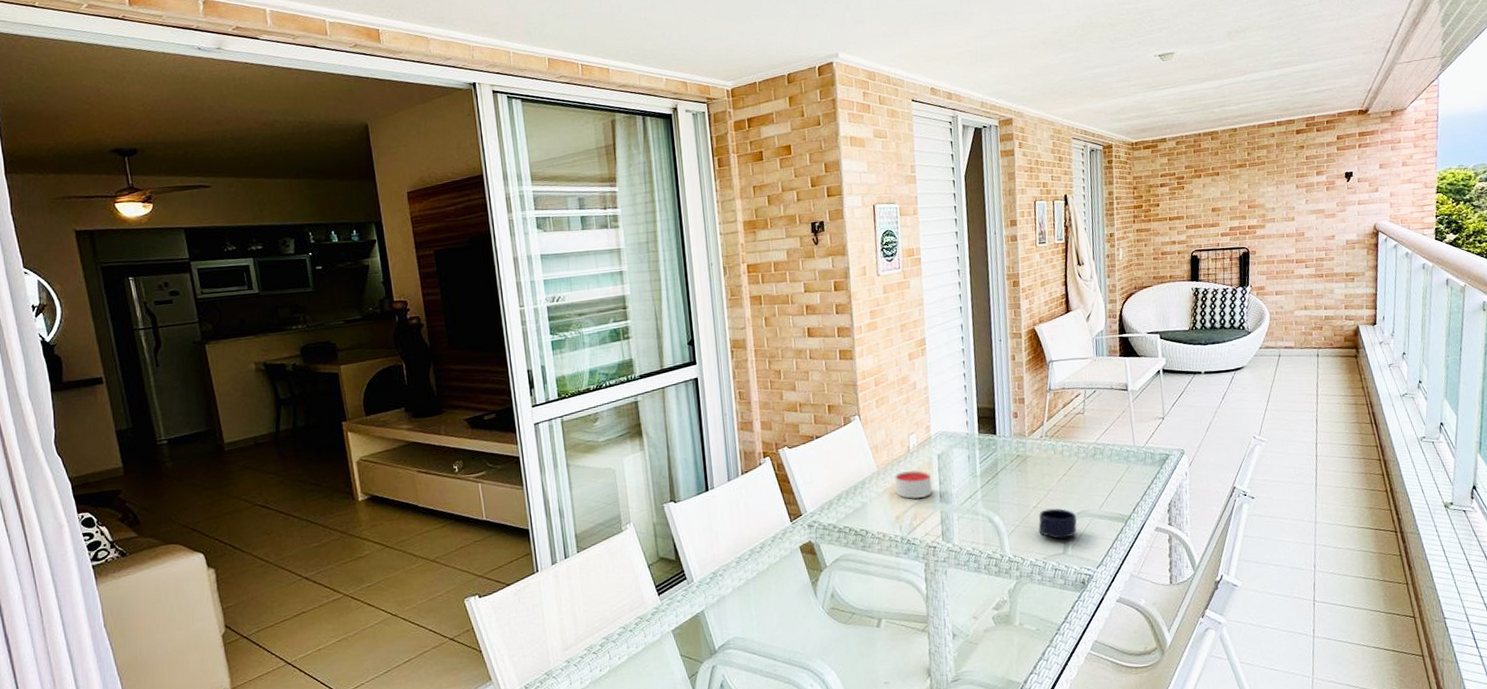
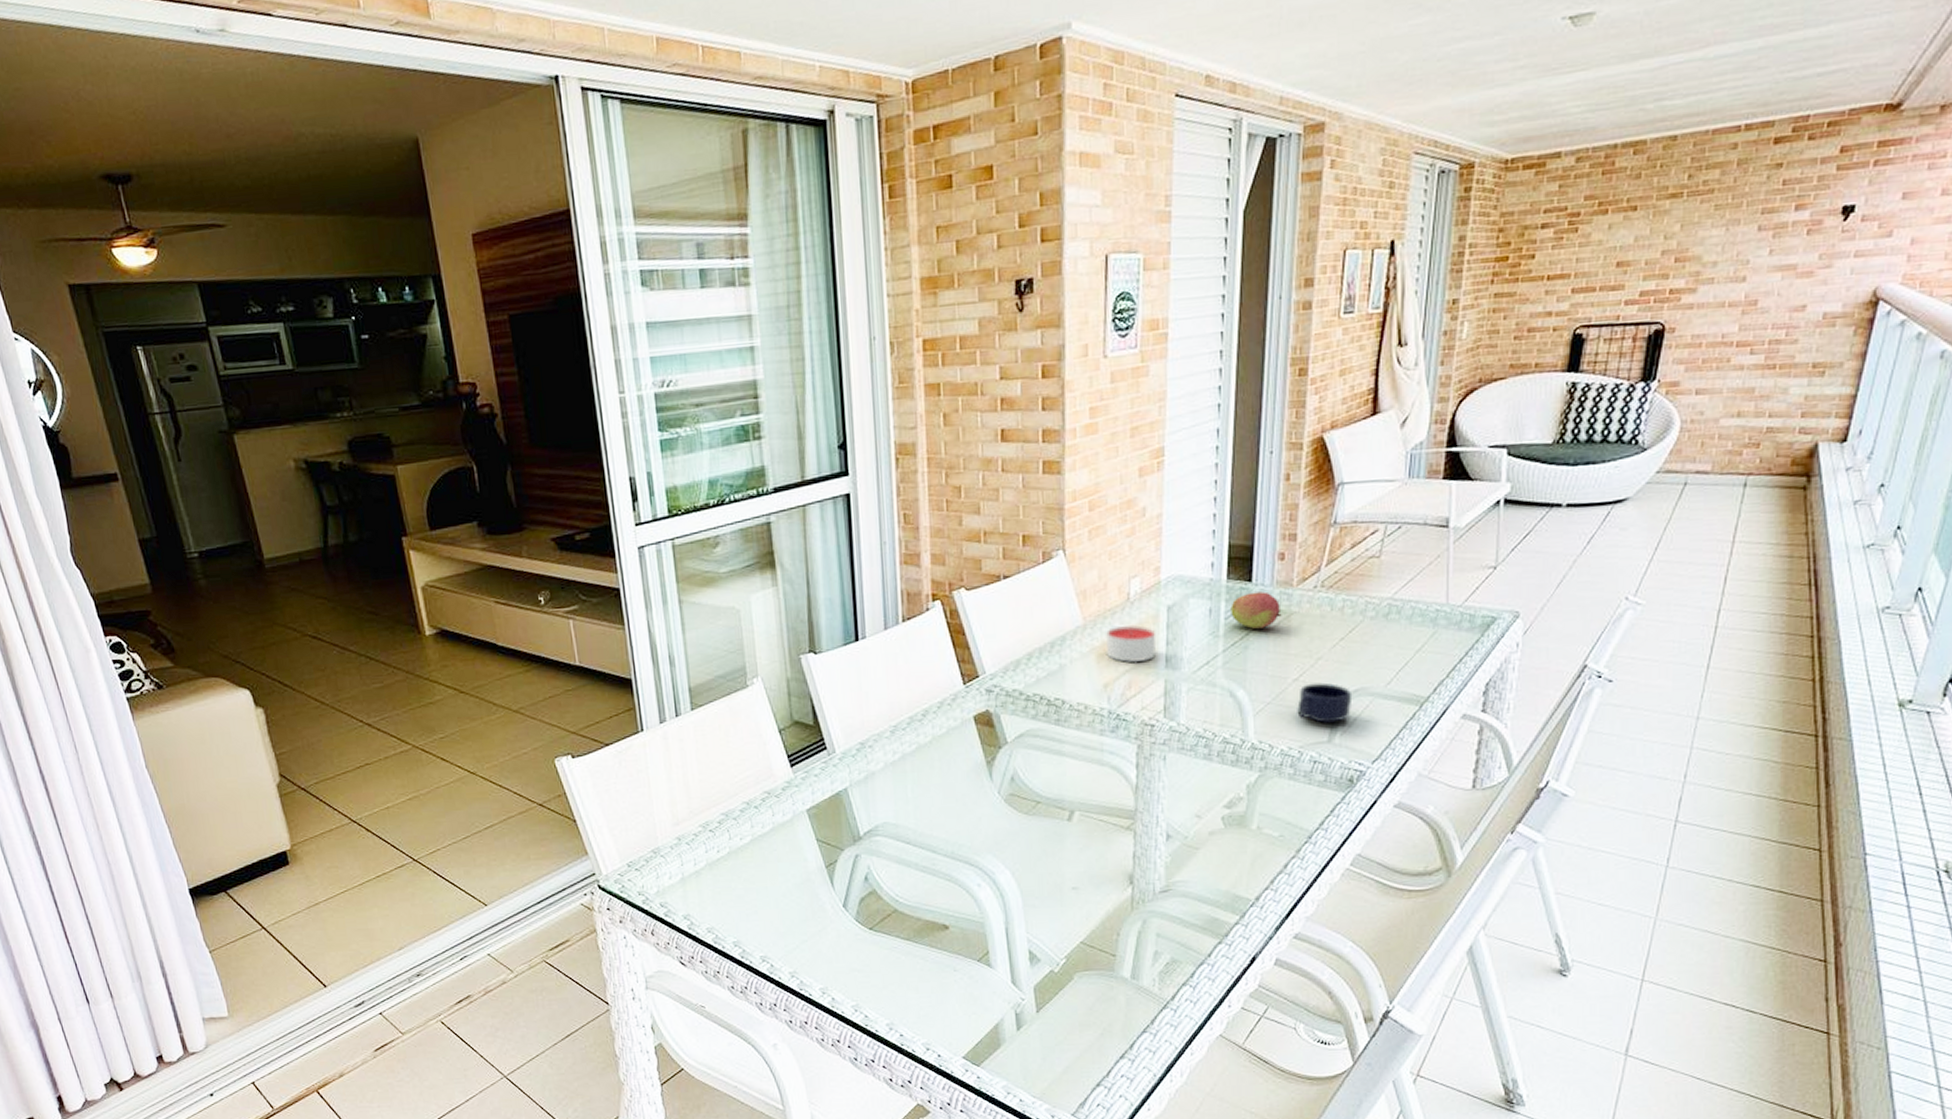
fruit: none [983,441,1020,470] -> present [1230,591,1282,629]

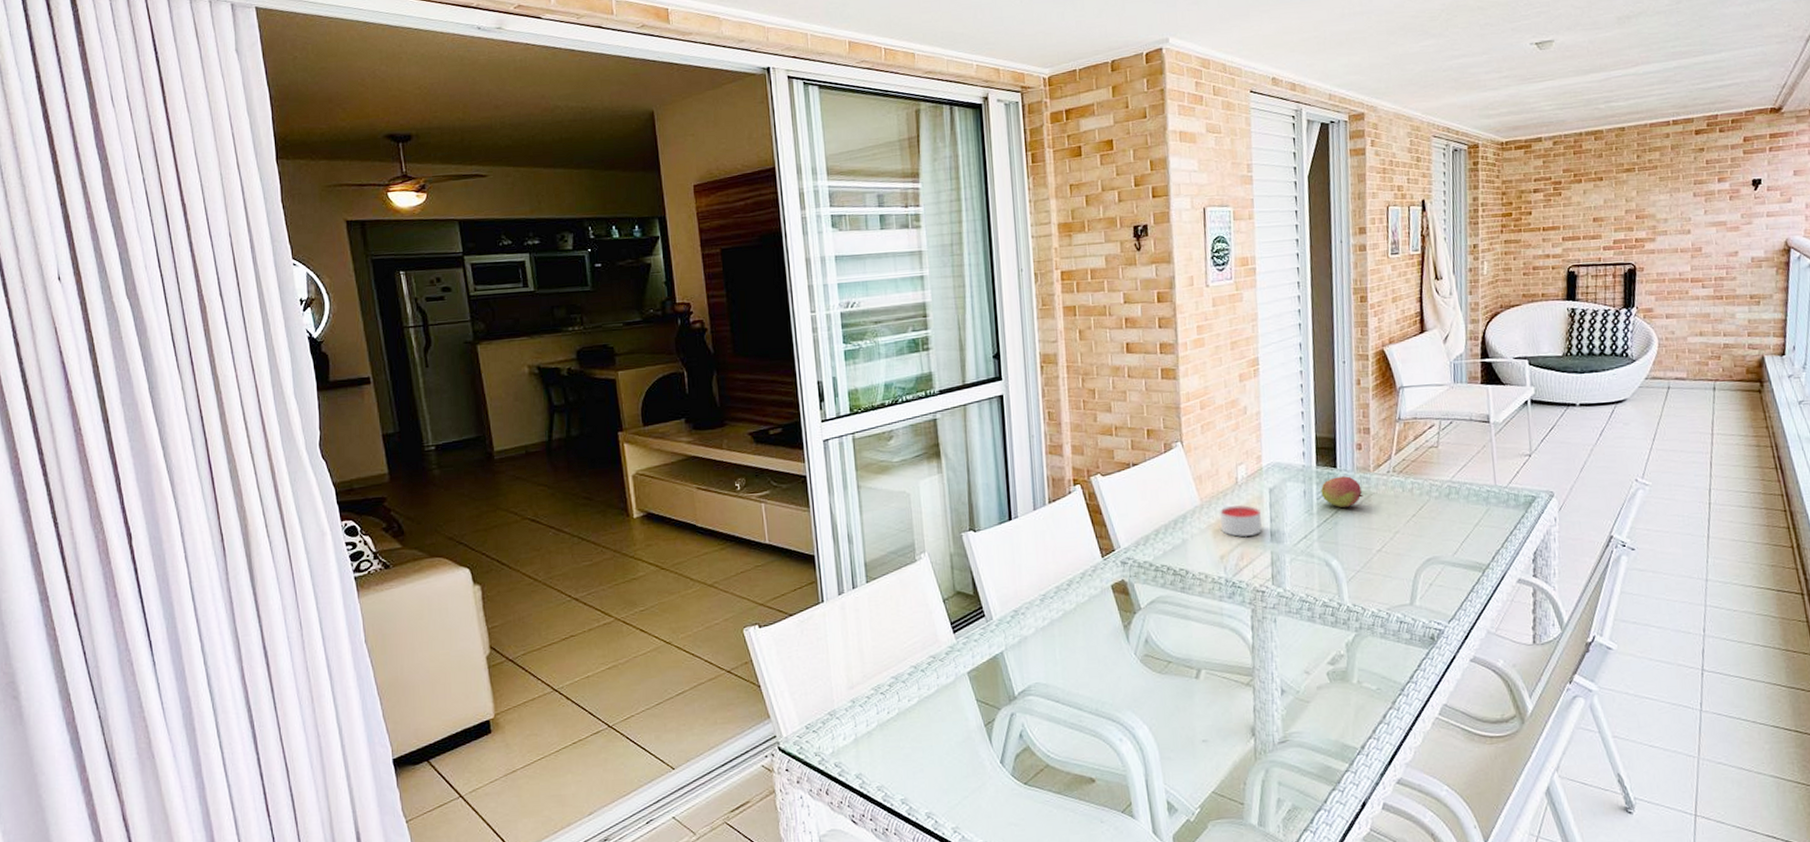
mug: present [1297,682,1353,723] -> none [1382,553,1428,588]

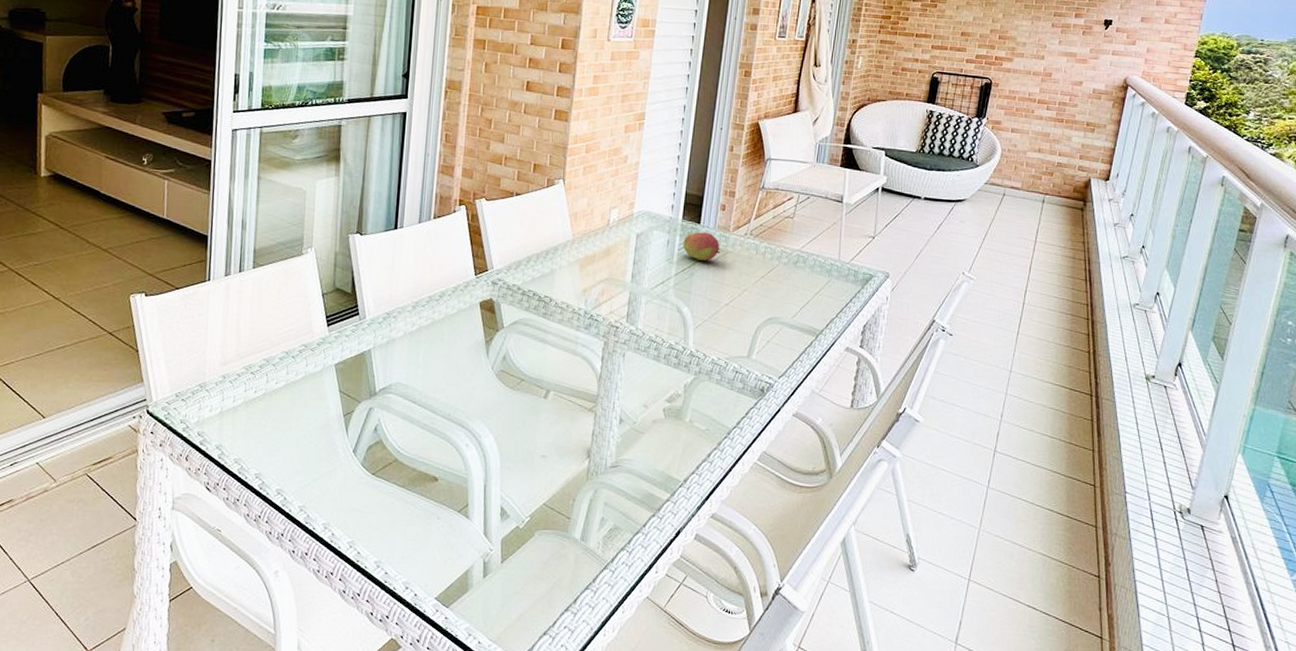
candle: present [1219,505,1262,538] -> none [587,245,627,276]

